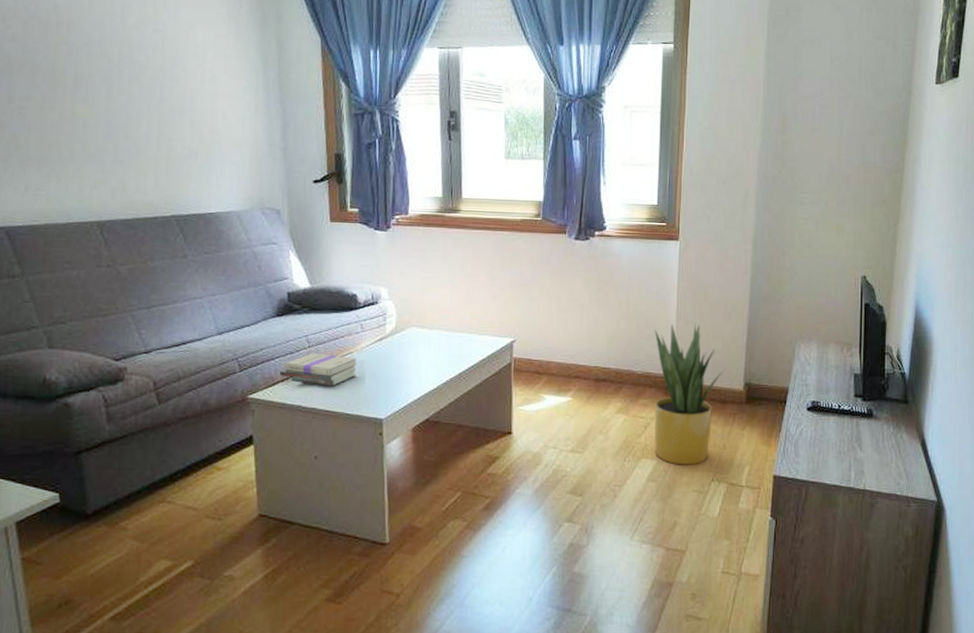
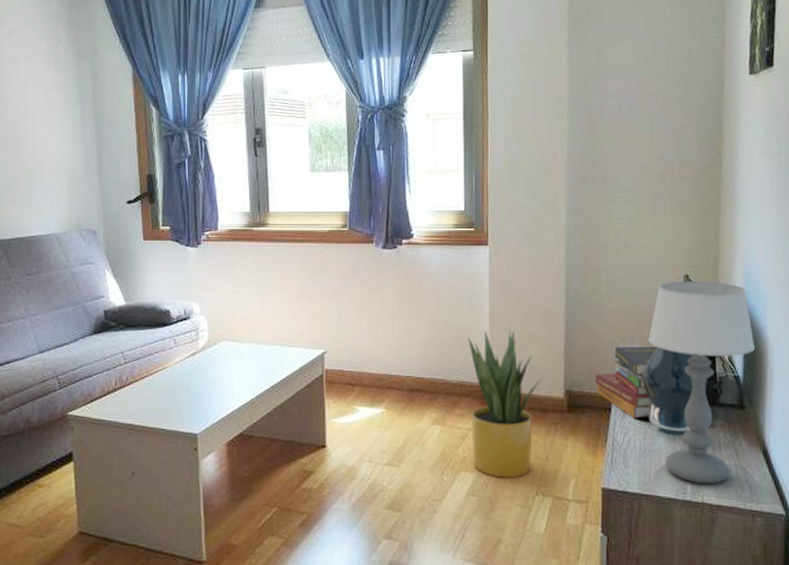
books: present [279,353,357,386] -> none [97,369,171,402]
books: none [773,342,834,411] -> present [595,346,659,419]
vase: none [816,343,876,428] -> present [641,346,707,436]
table lamp: none [824,281,922,473] -> present [647,280,756,484]

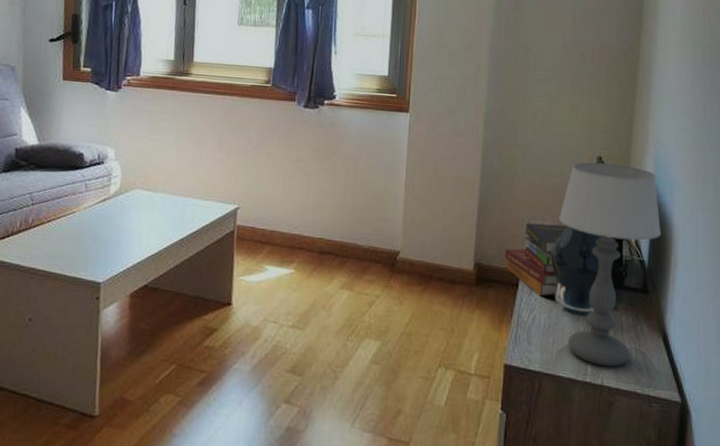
planter: present [467,328,544,478] -> none [379,197,455,349]

